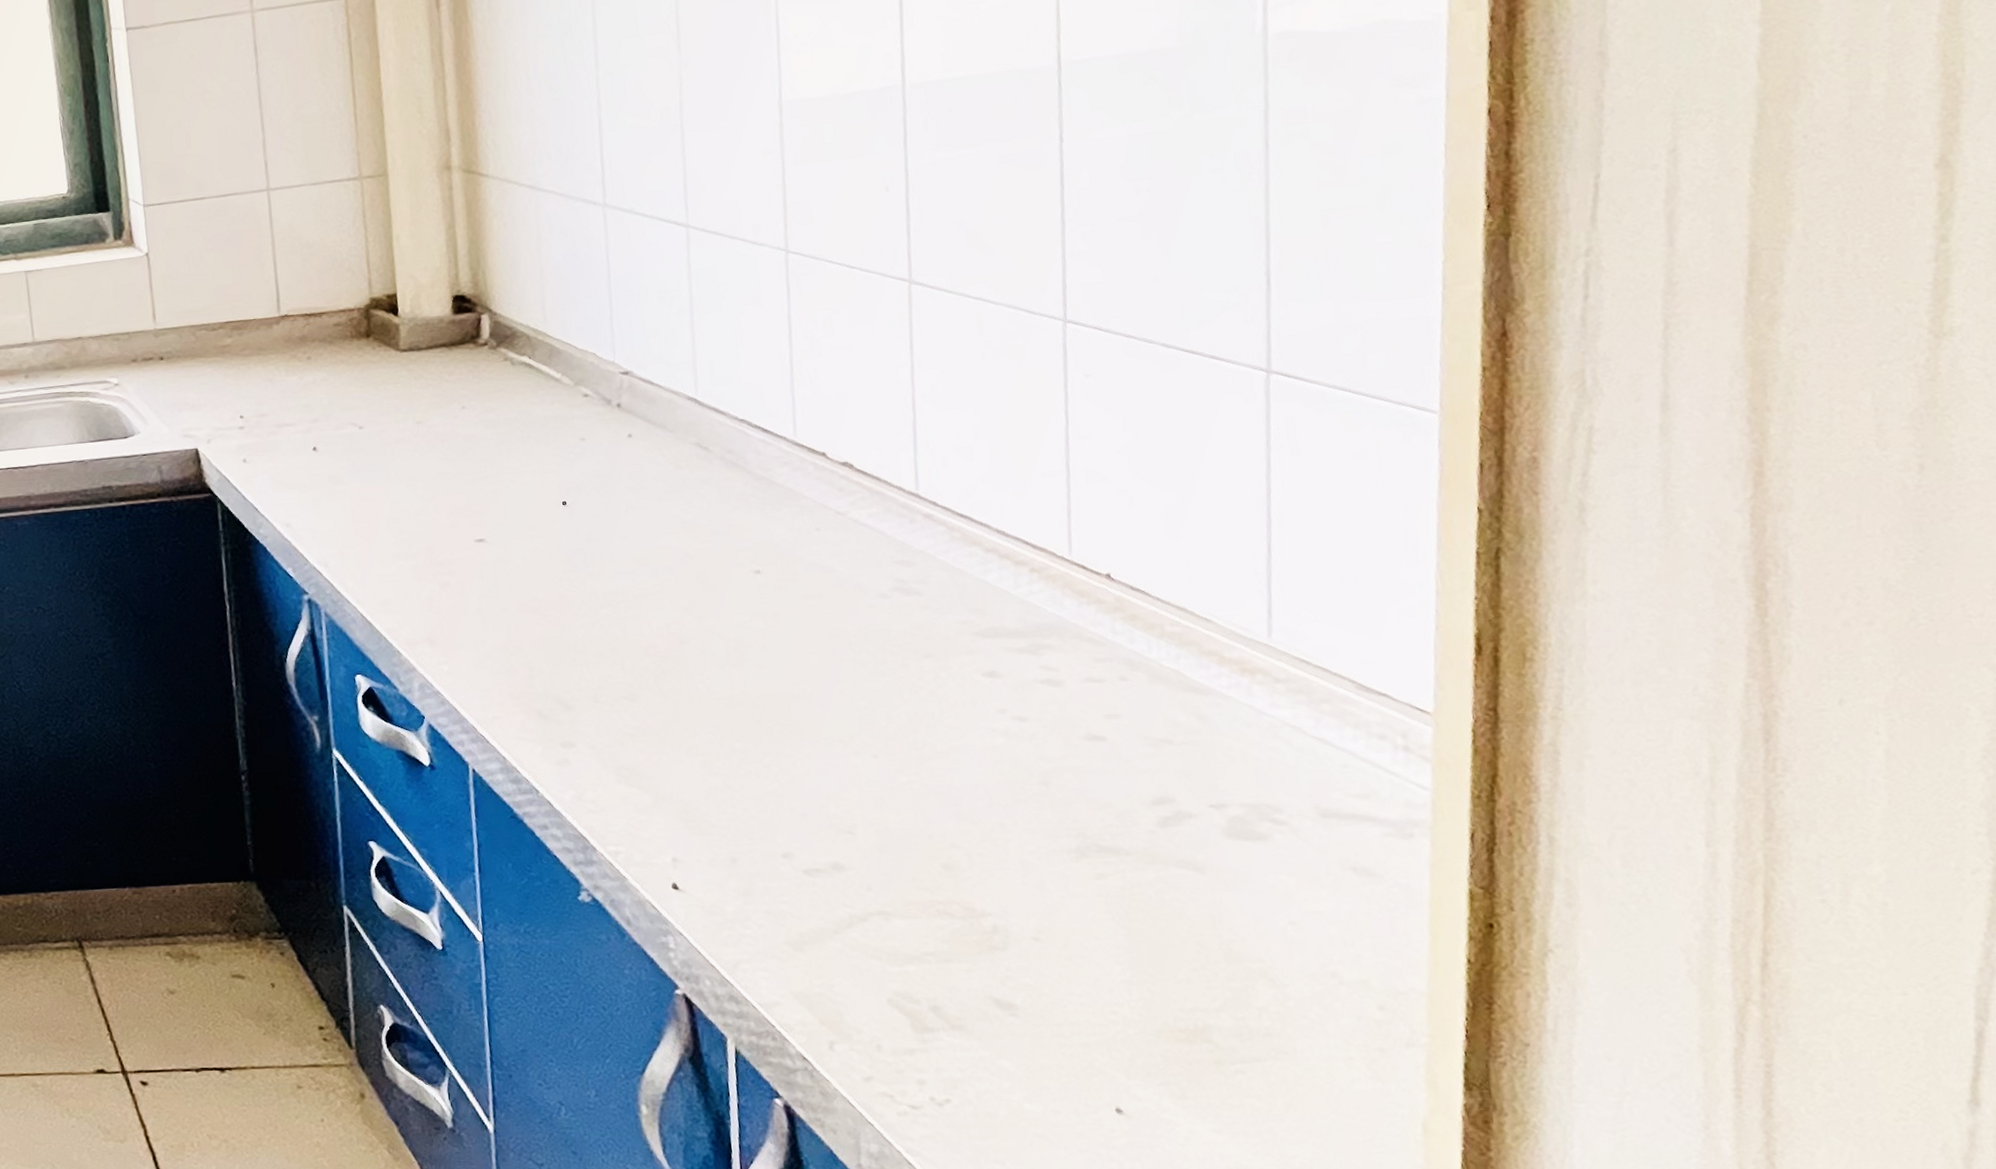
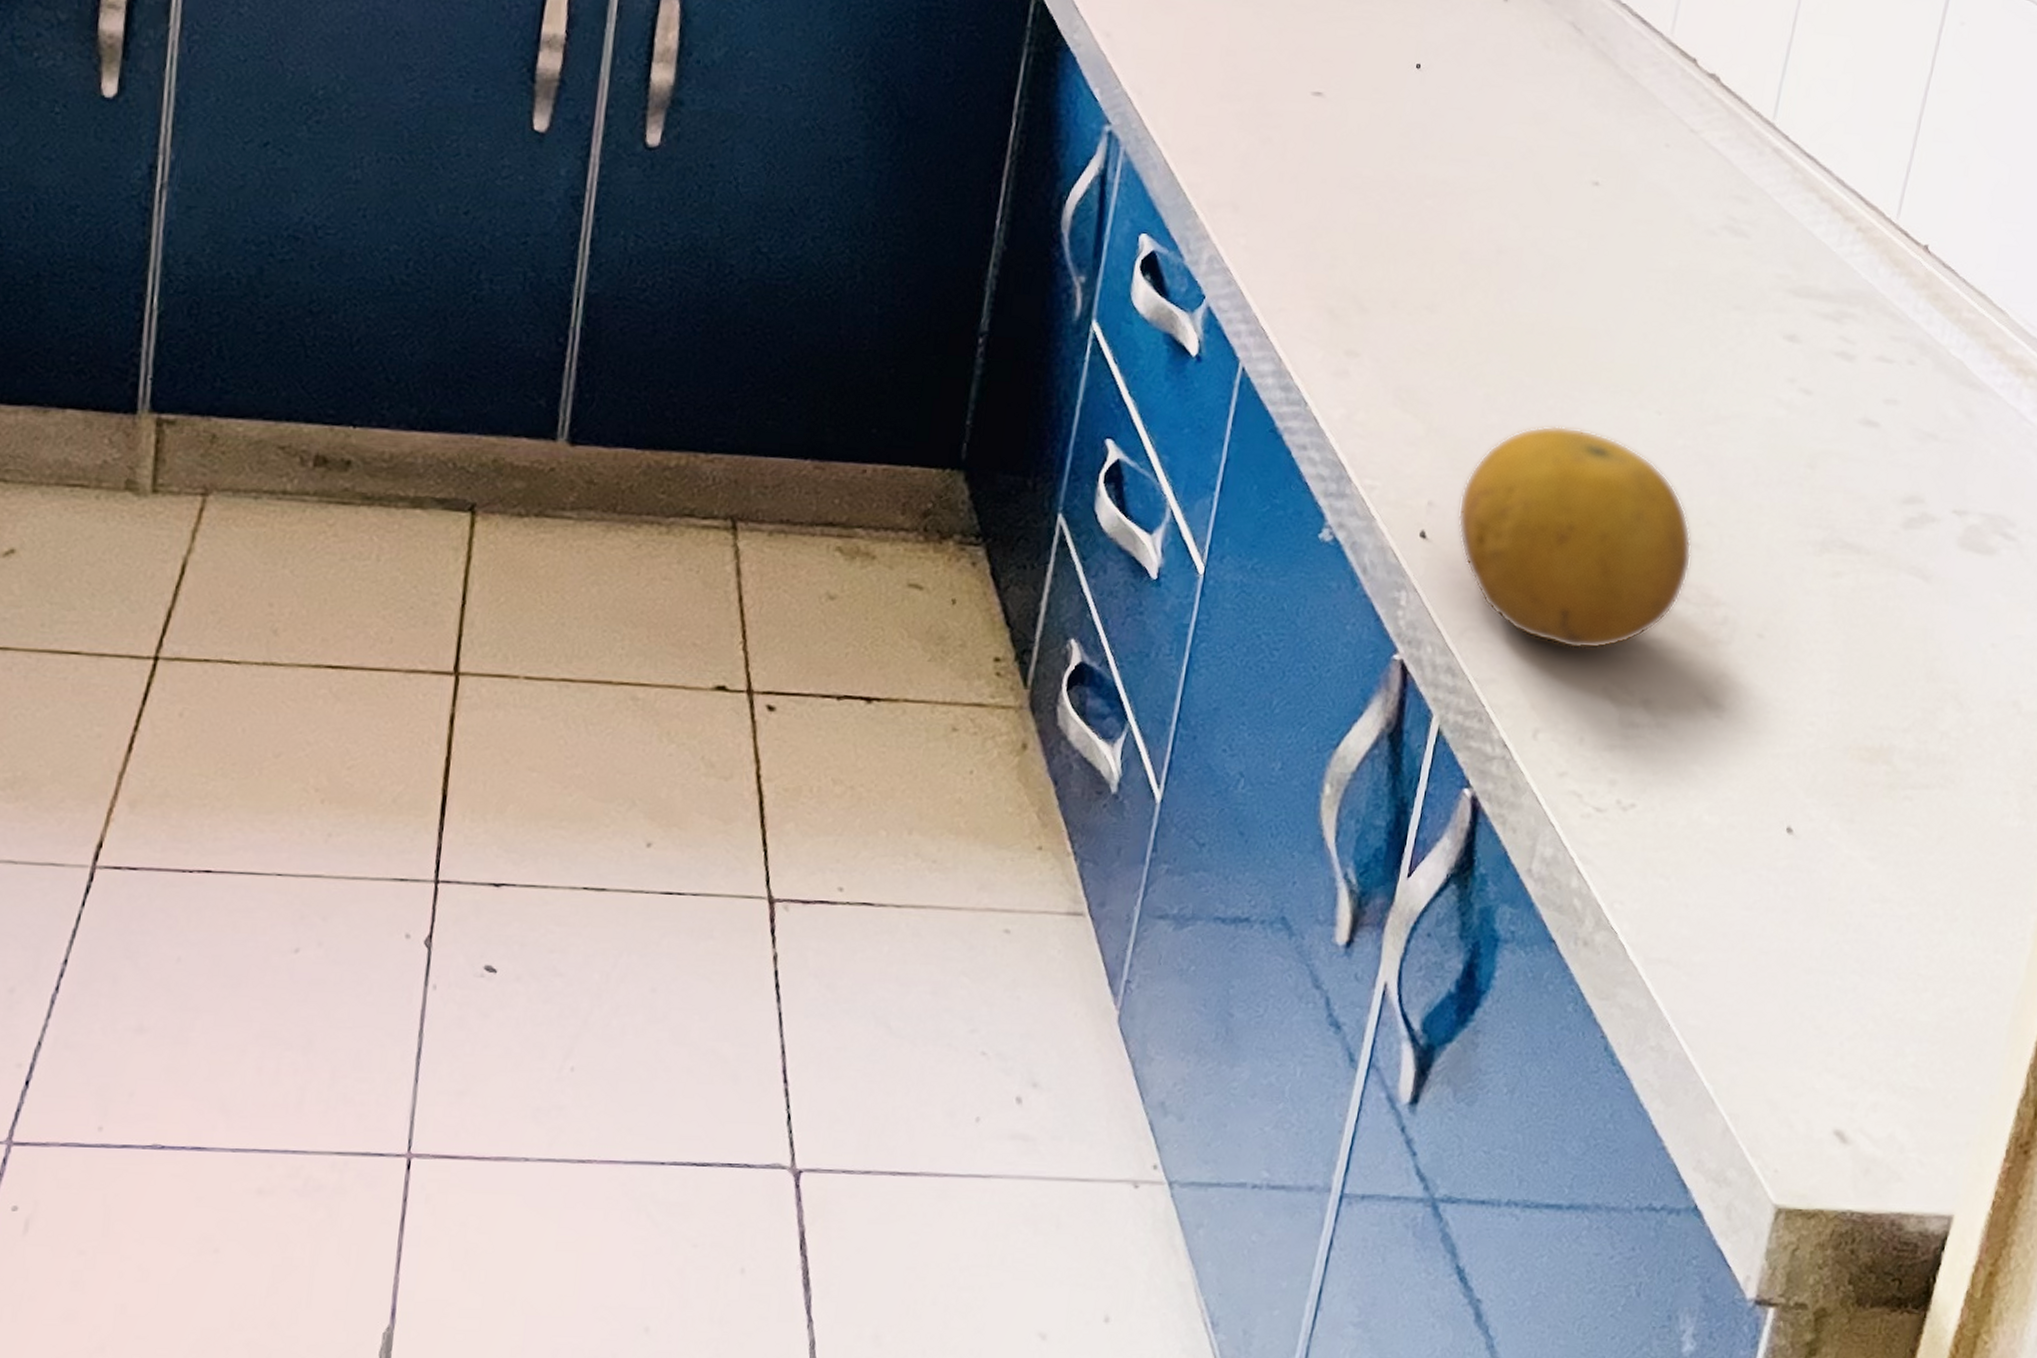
fruit: none [701,779,946,969] -> present [1457,425,1692,650]

